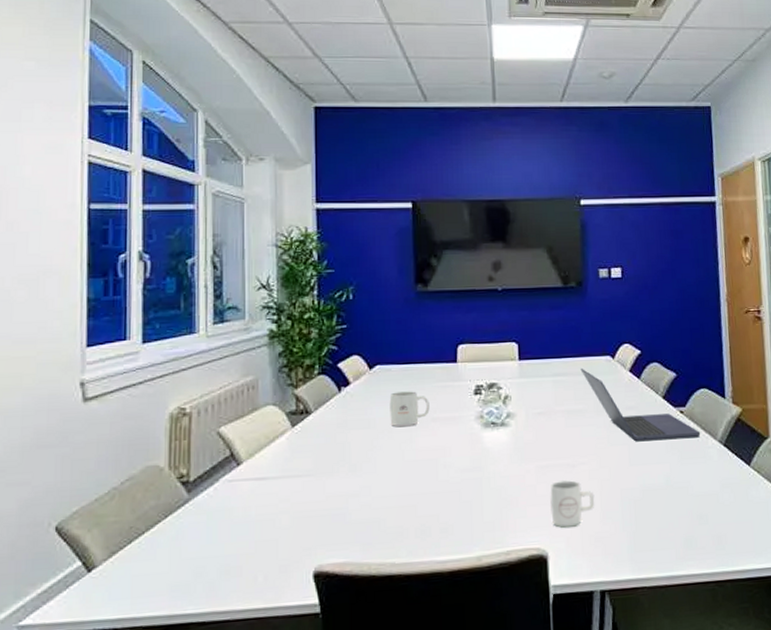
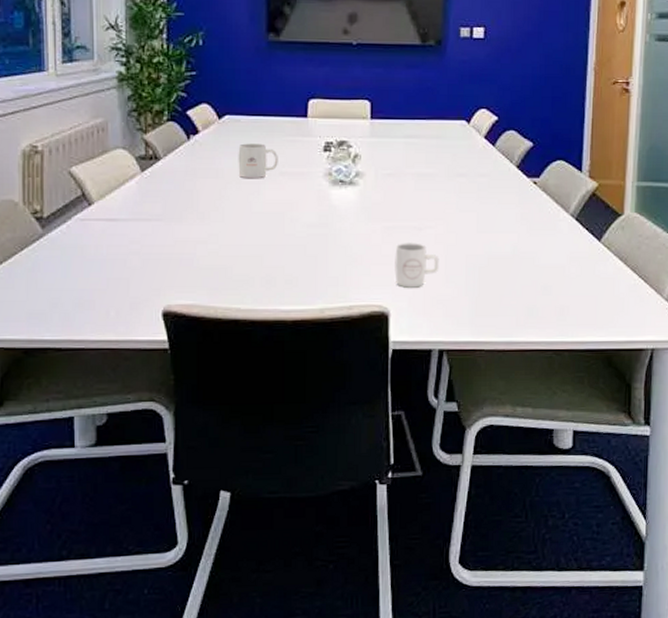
laptop: present [580,369,701,441] -> none [433,132,553,209]

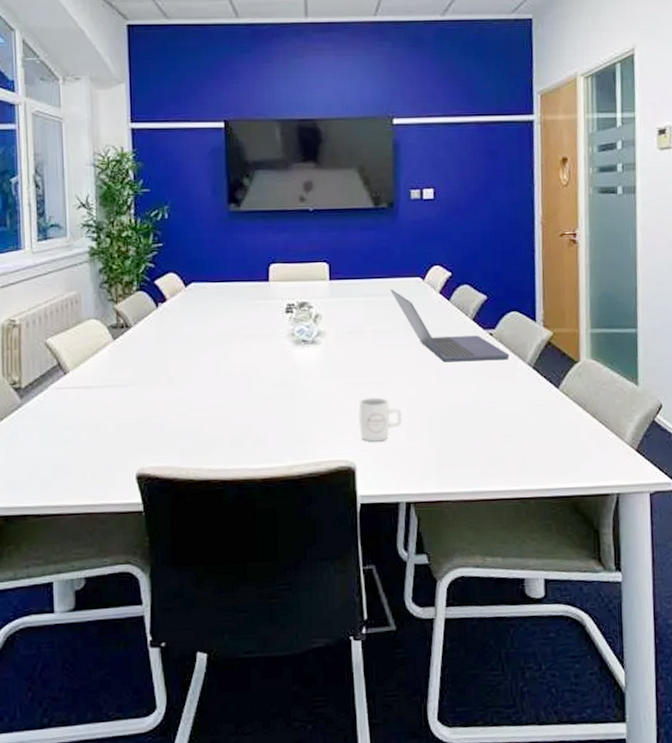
mug: present [238,143,278,179] -> none [204,308,243,343]
laptop: none [433,132,553,209] -> present [390,290,510,361]

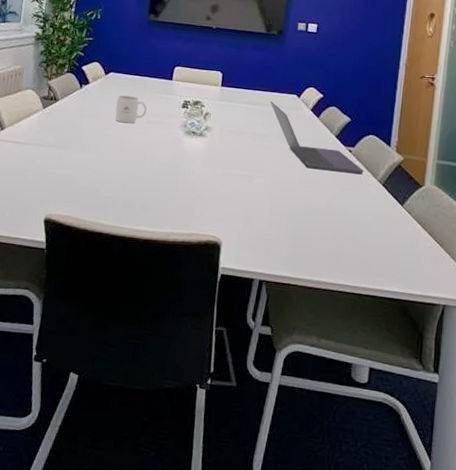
mug: none [204,308,243,343] -> present [115,95,147,124]
mug: present [358,397,403,442] -> none [229,187,266,226]

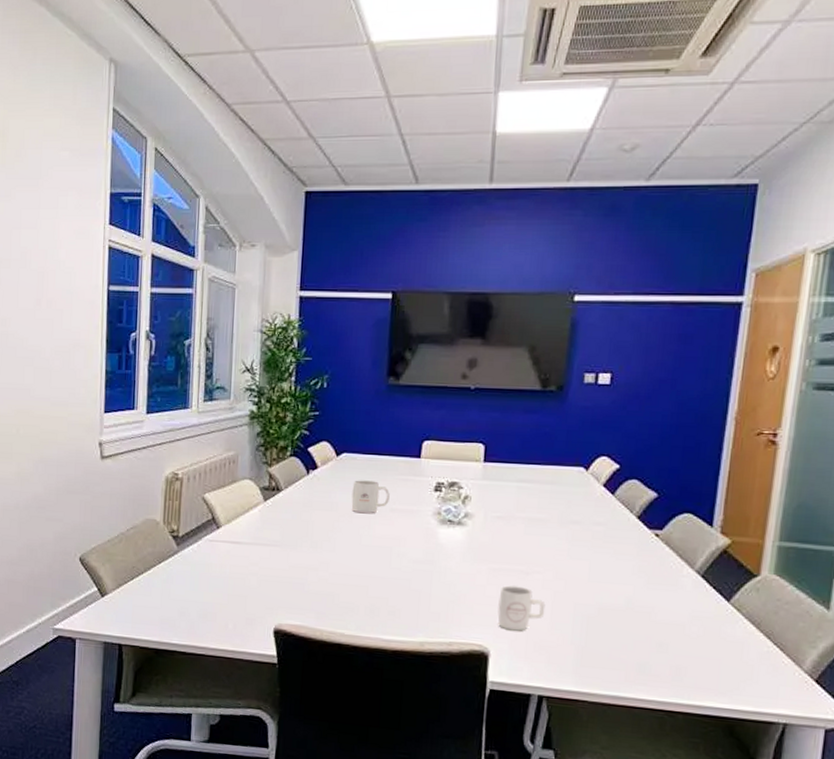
mug: none [229,187,266,226] -> present [497,585,546,631]
laptop: present [270,102,364,174] -> none [548,478,676,563]

